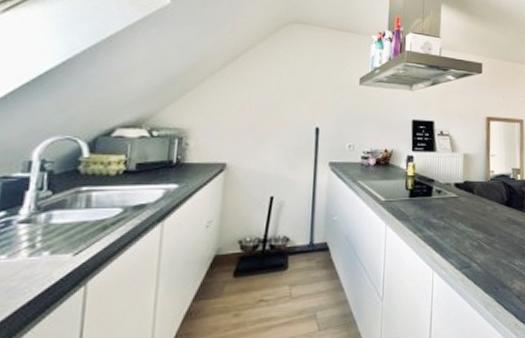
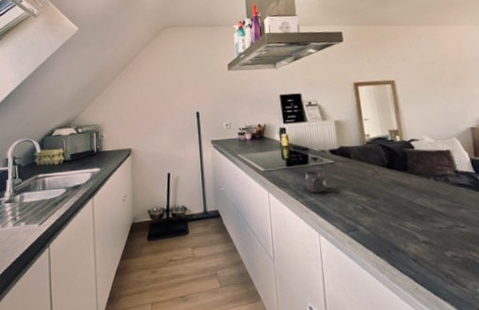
mug: none [426,204,448,228] -> present [304,171,327,194]

